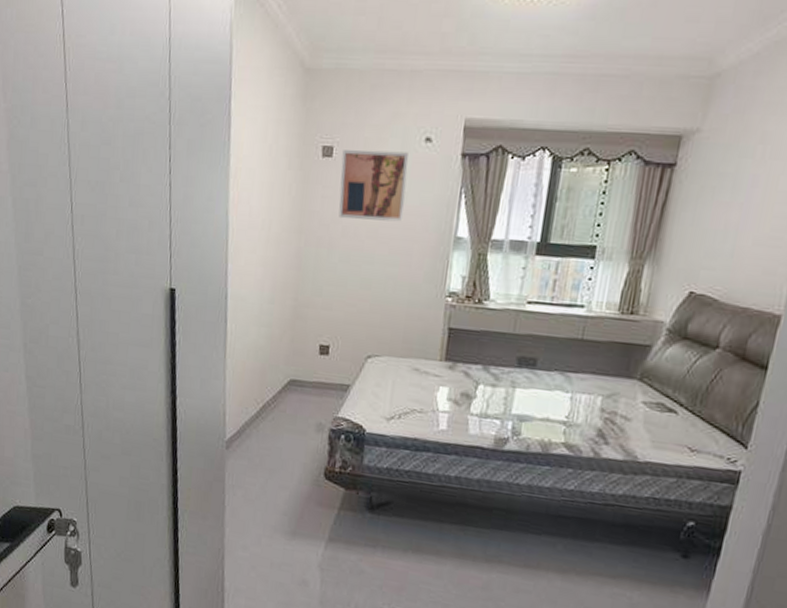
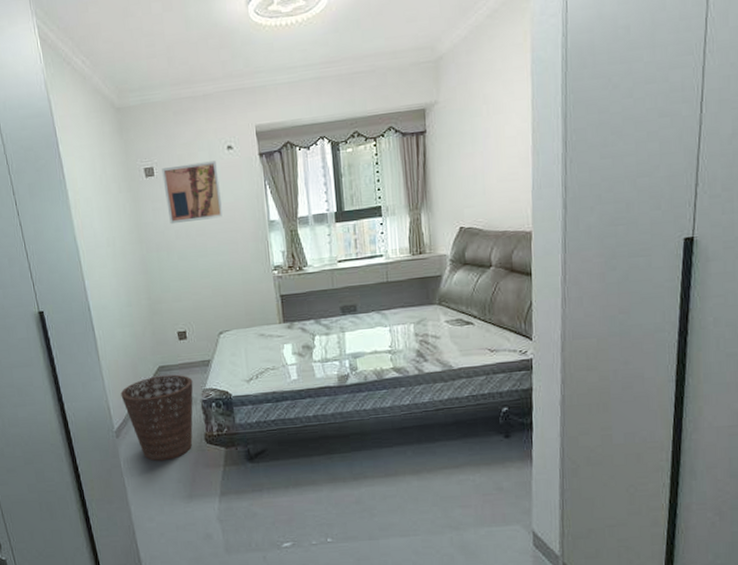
basket: none [241,389,325,488] -> present [120,374,193,461]

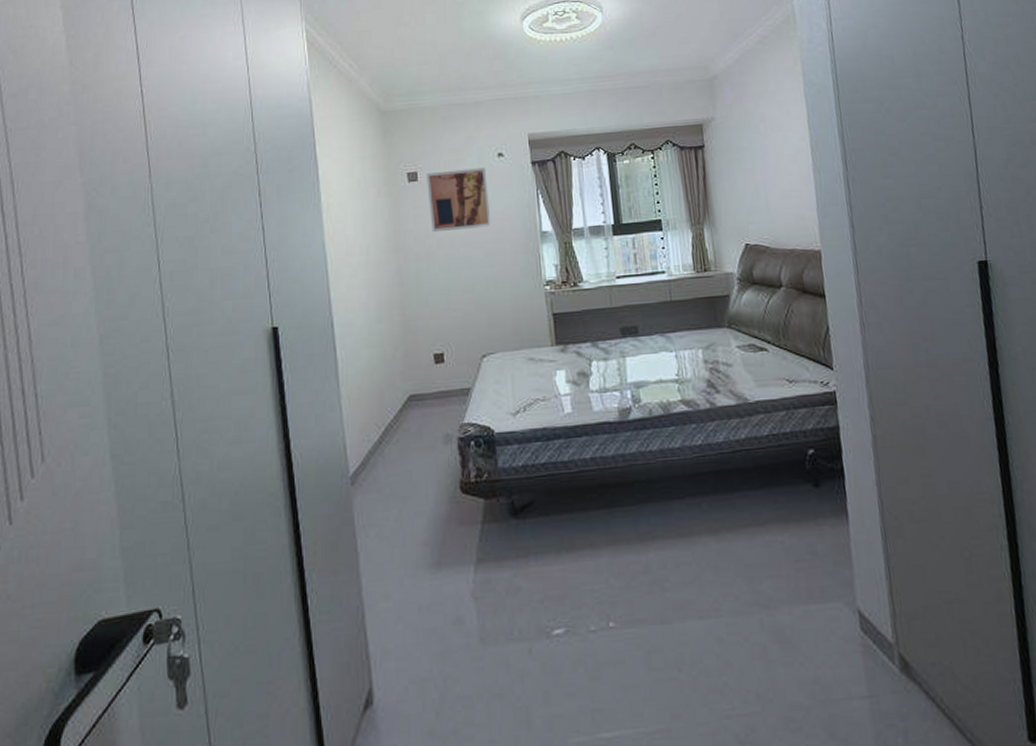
basket: present [120,374,193,461] -> none [361,405,449,517]

